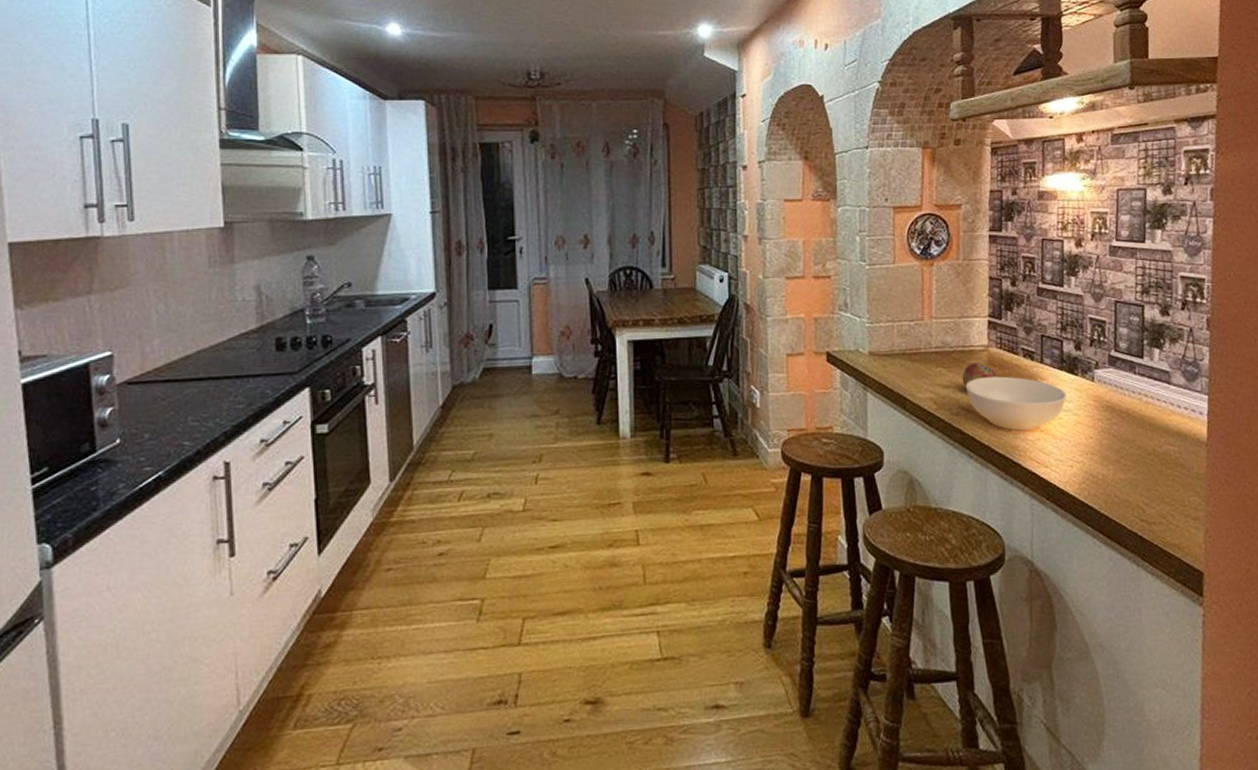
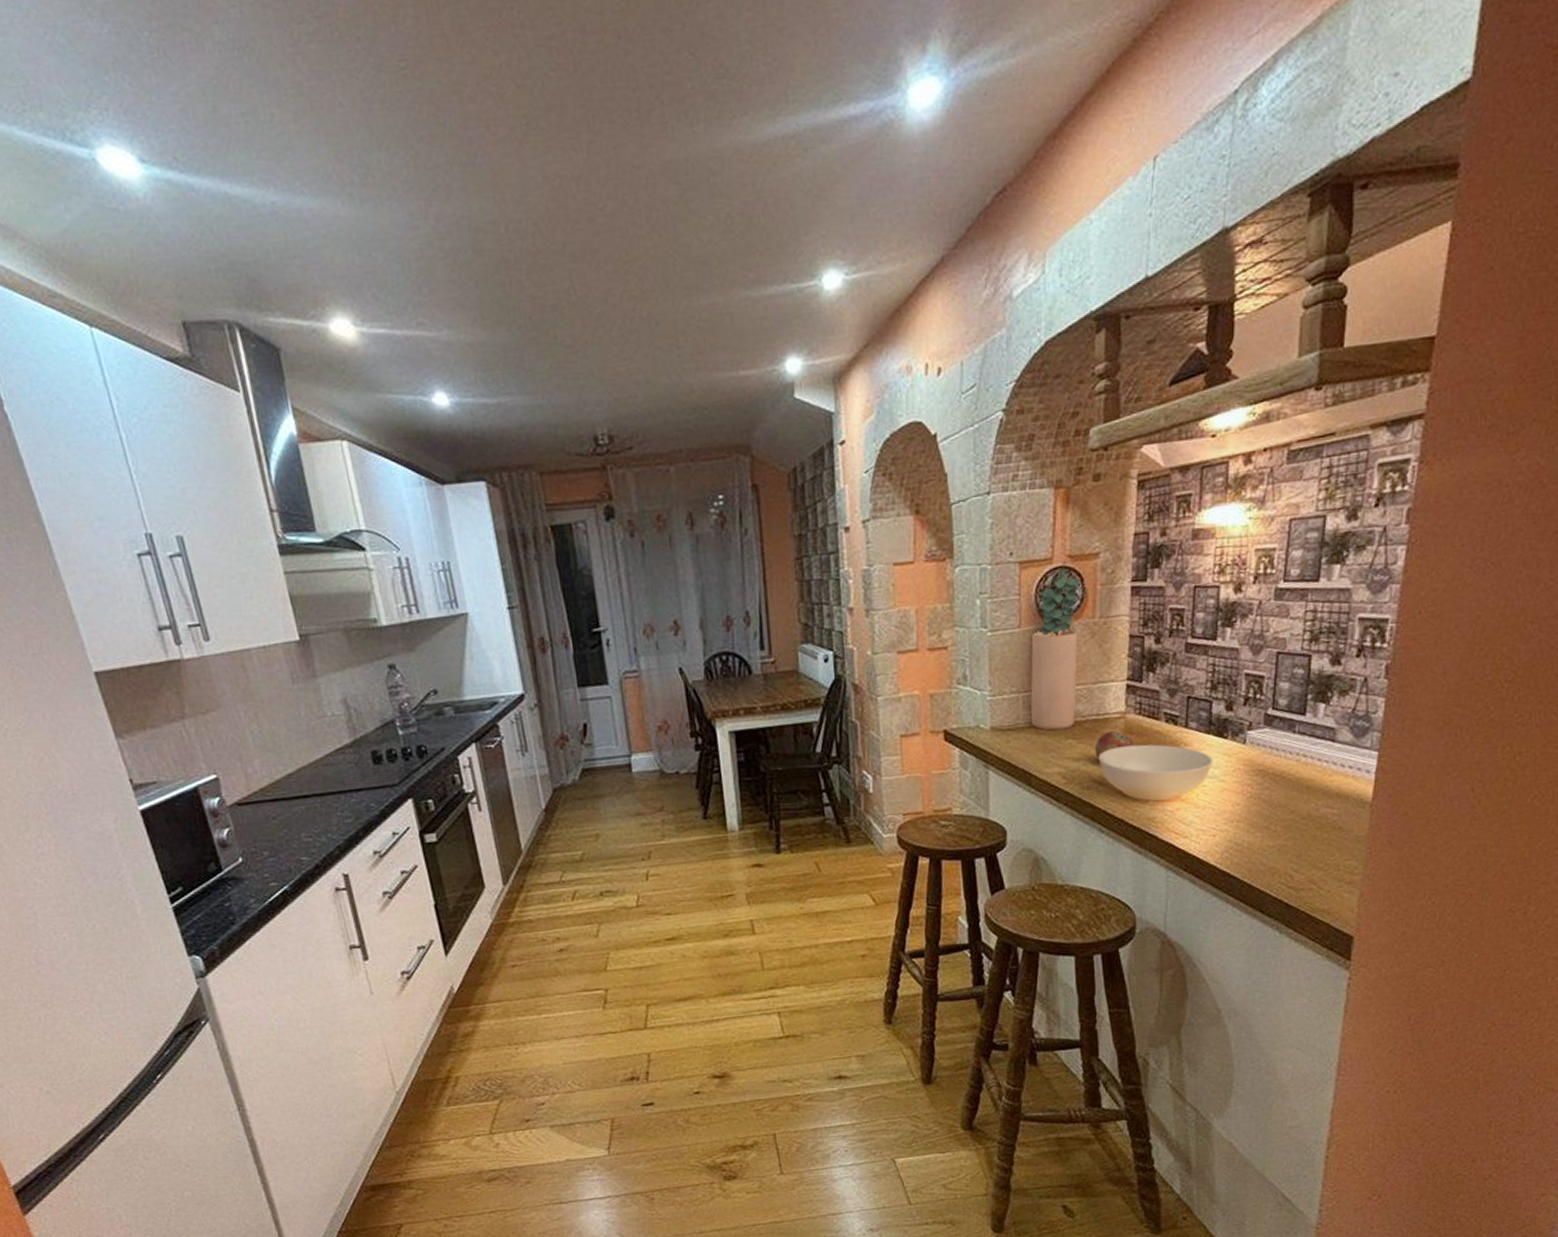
vase: none [904,208,945,359] -> present [1030,560,1080,731]

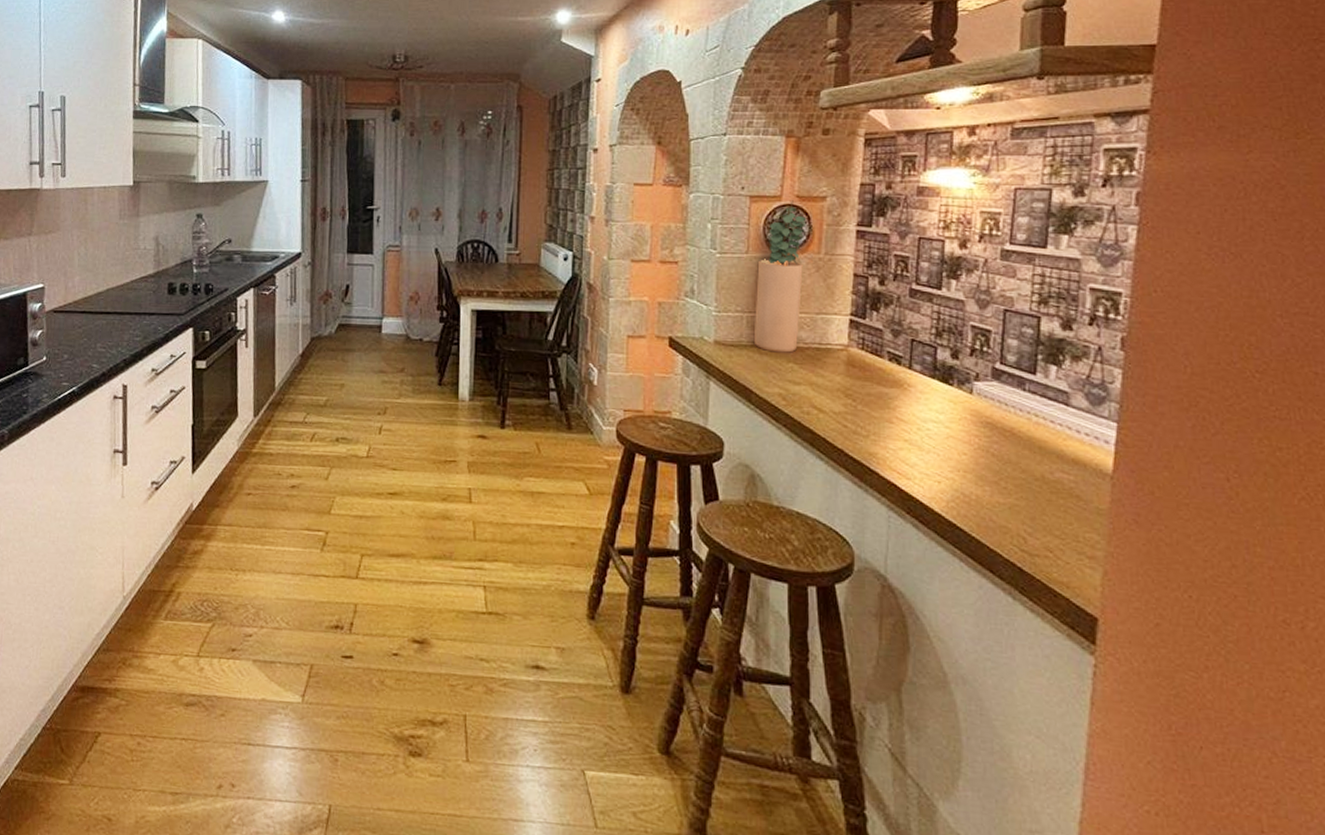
fruit: present [1094,731,1134,759] -> none [816,361,856,386]
bowl: present [1098,744,1214,802] -> none [819,377,938,439]

